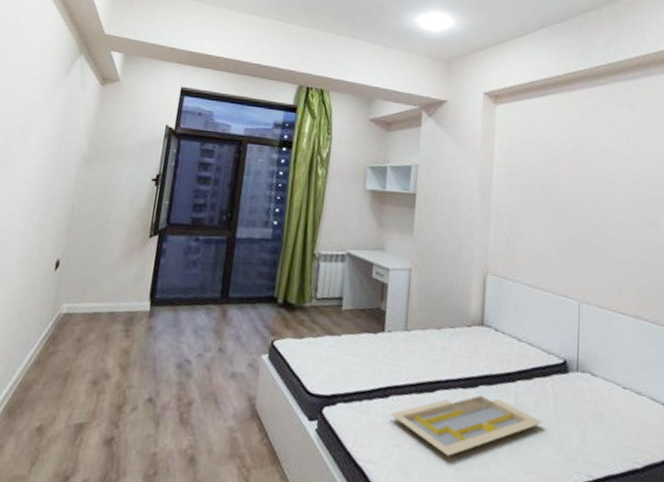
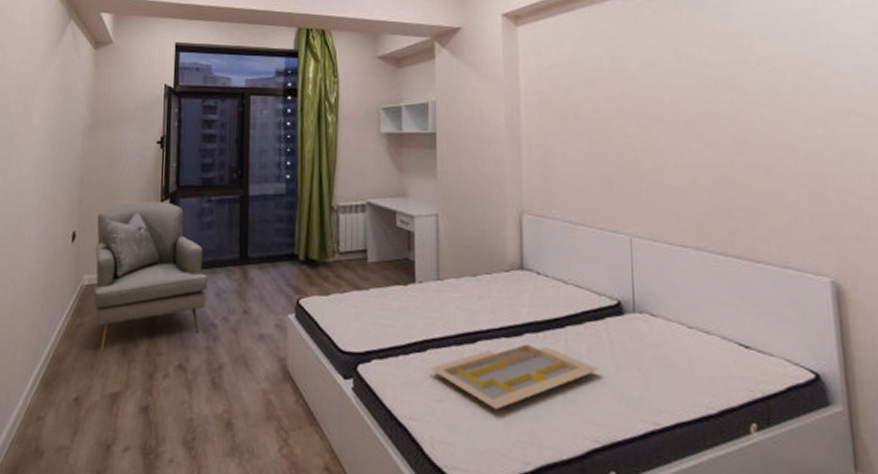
armchair: none [68,235,188,381] -> present [93,201,208,351]

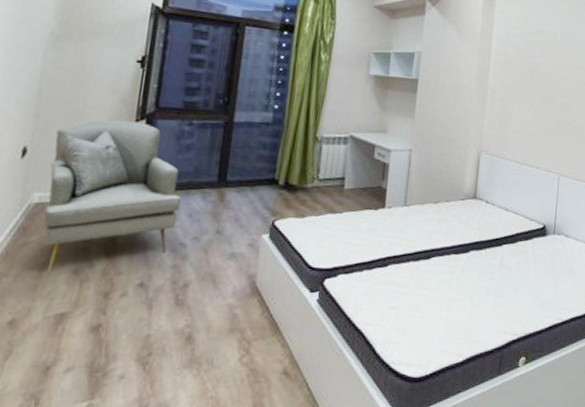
serving tray: present [430,344,599,410] -> none [389,259,523,313]

